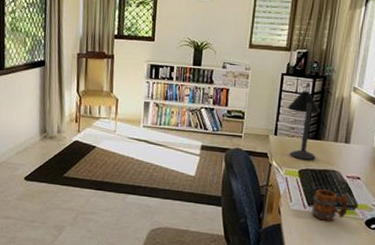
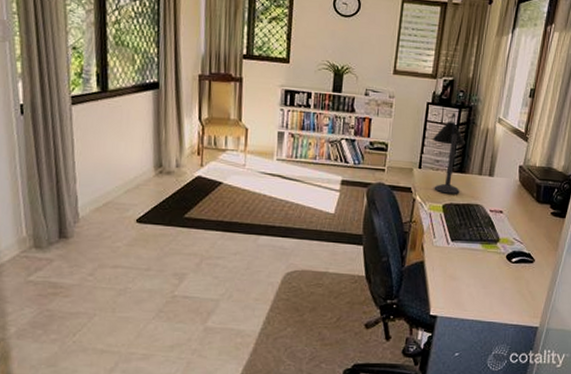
mug: present [311,189,348,221] -> none [454,224,491,257]

